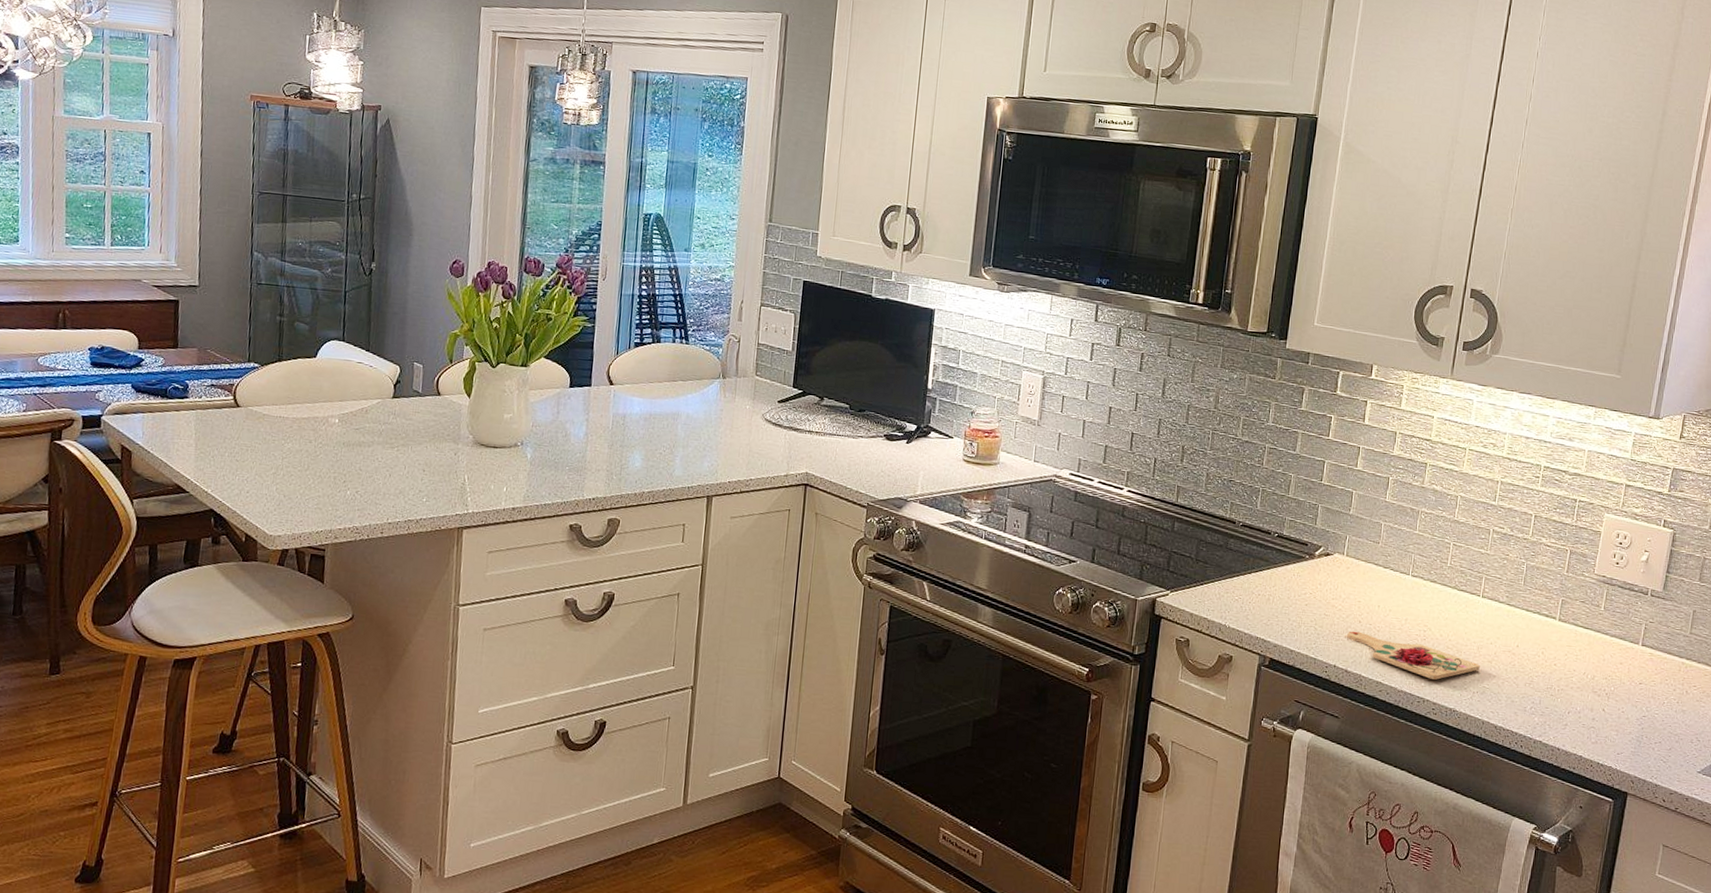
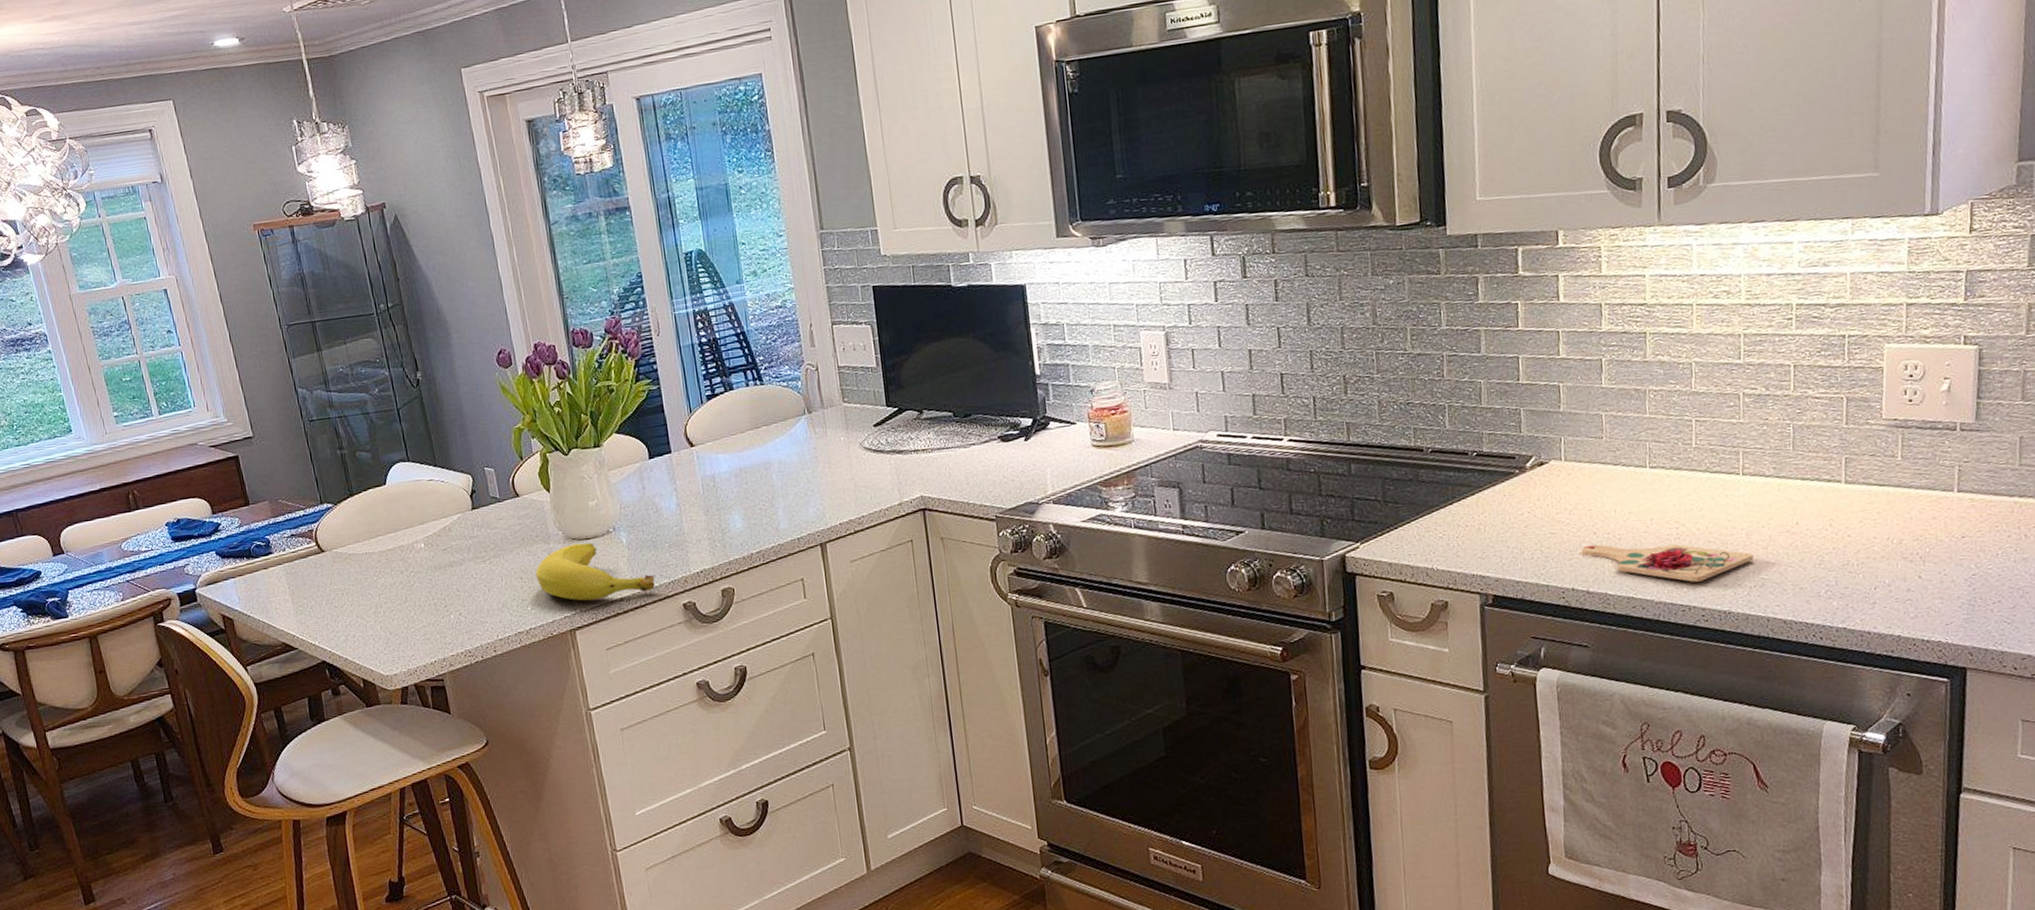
banana: none [438,449,550,507] -> present [535,543,655,601]

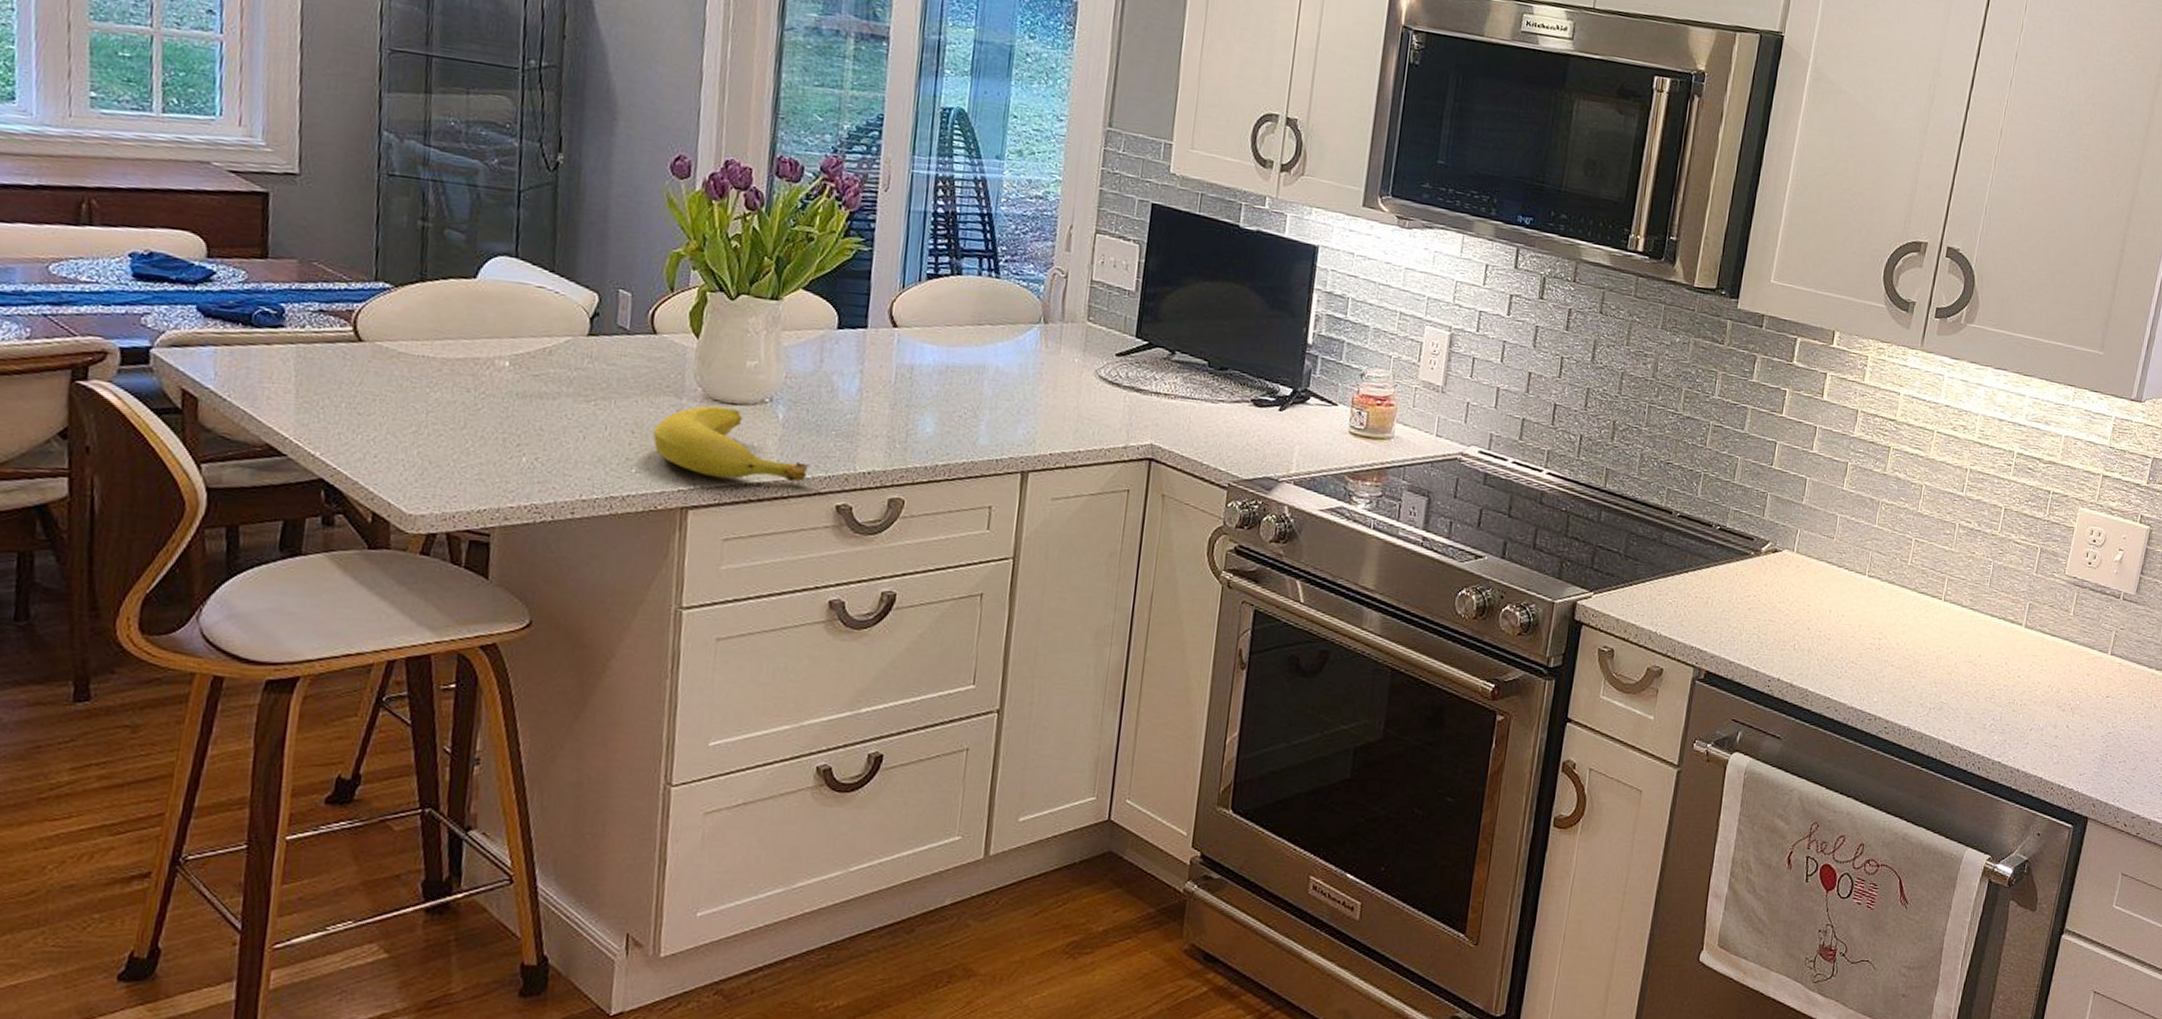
cutting board: present [1582,544,1754,582] -> none [1794,639,1938,694]

